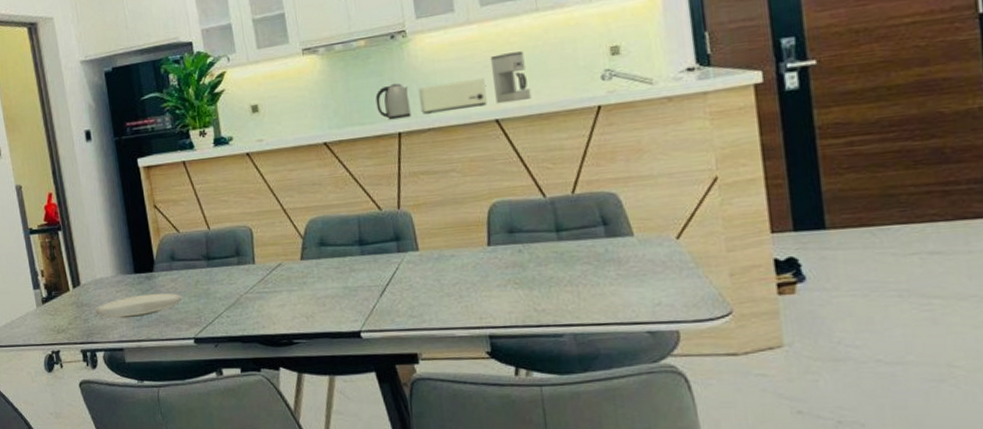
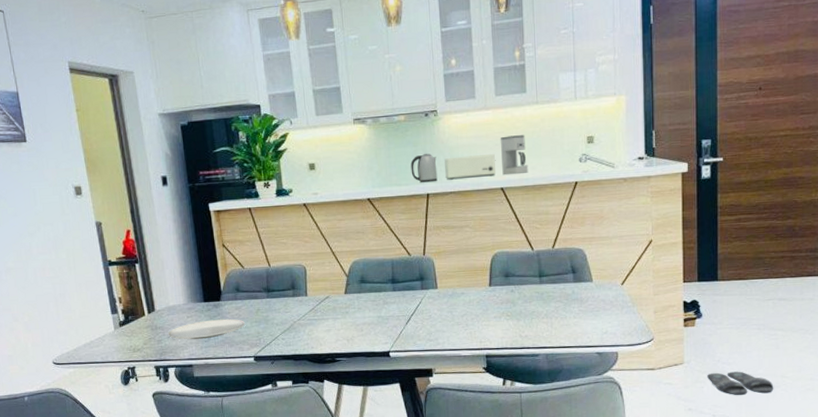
slippers: none [823,357,936,393] -> present [707,371,774,395]

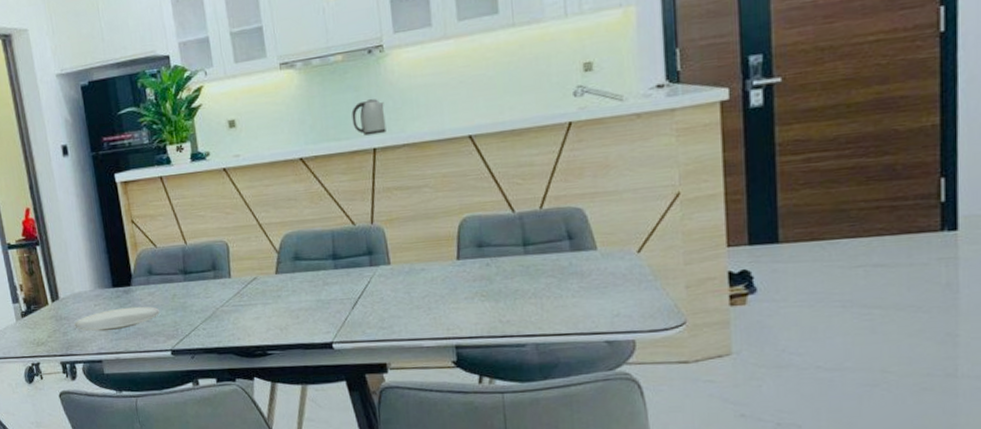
toaster: present [444,154,496,180] -> none [394,94,461,130]
coffee maker: present [500,135,529,176] -> none [465,67,505,120]
slippers: present [707,371,774,395] -> none [767,364,870,397]

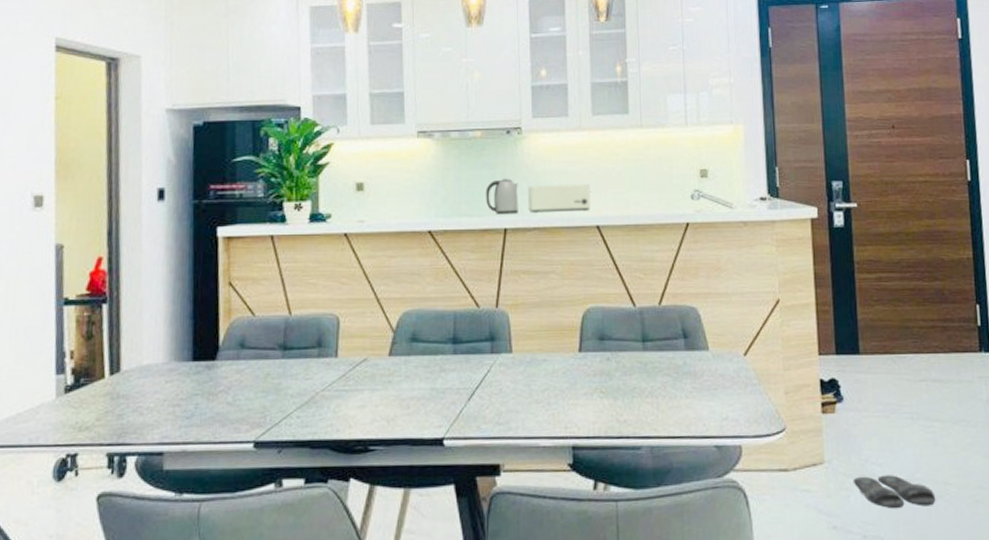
plate: present [74,306,160,332] -> none [134,385,248,415]
toaster: none [394,94,461,130] -> present [528,184,591,213]
slippers: none [767,364,870,397] -> present [854,475,936,508]

